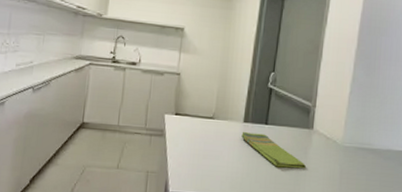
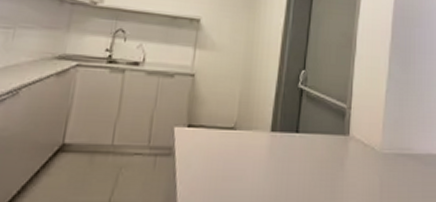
dish towel: present [241,131,306,169] -> none [268,142,343,185]

